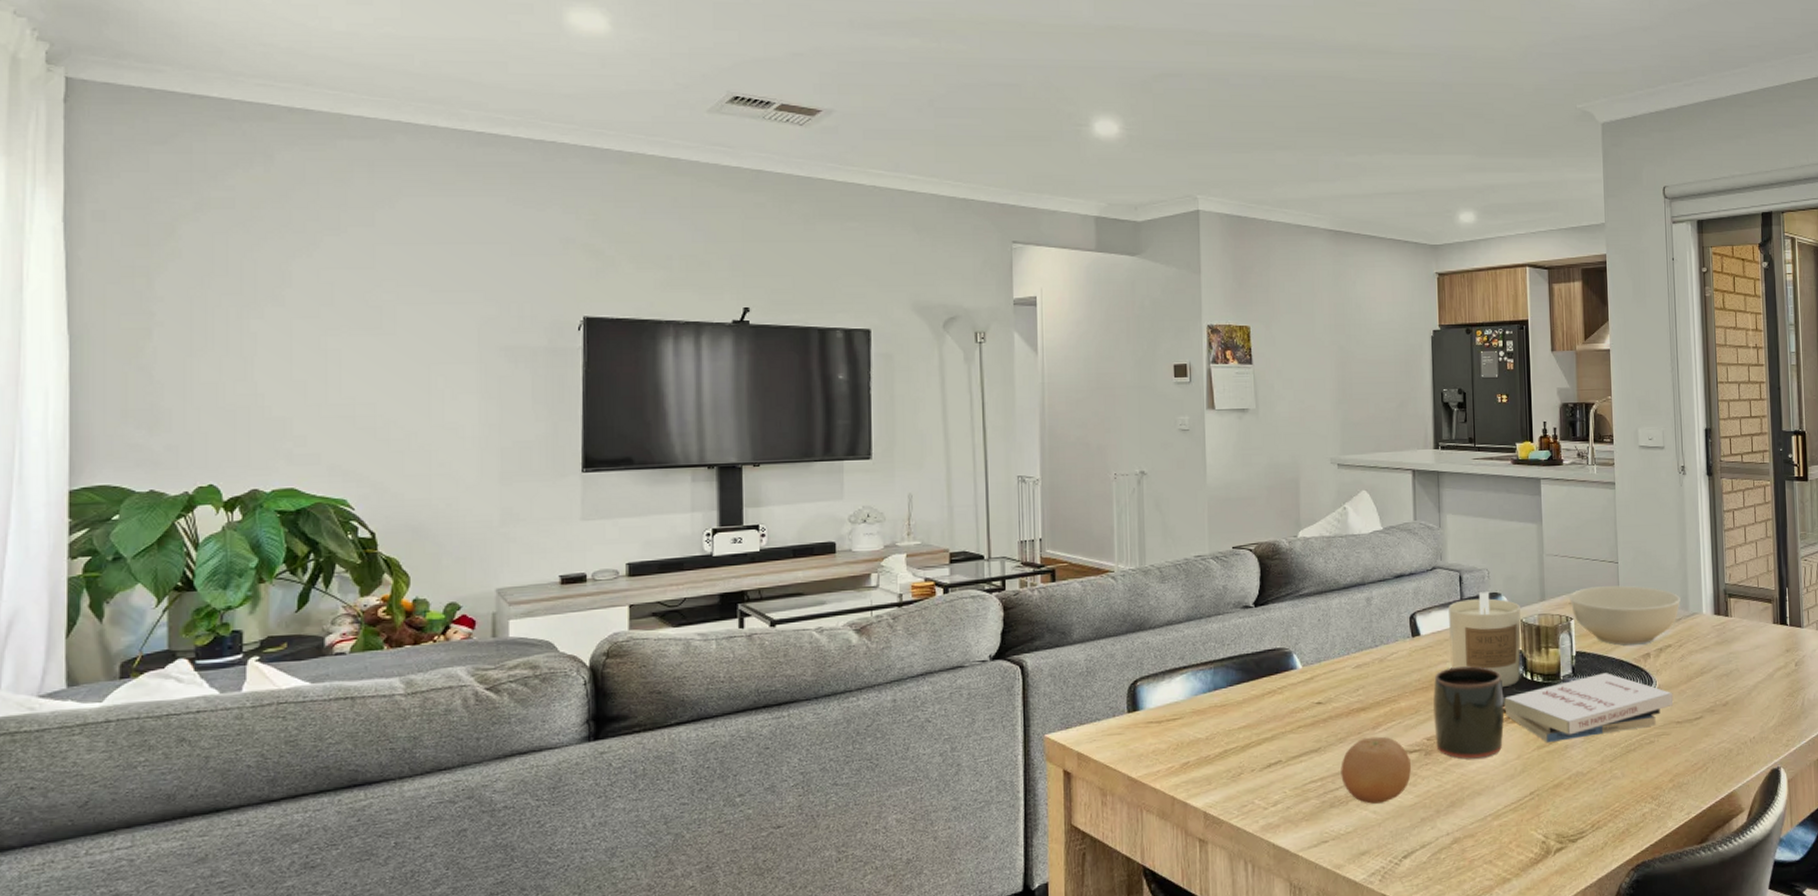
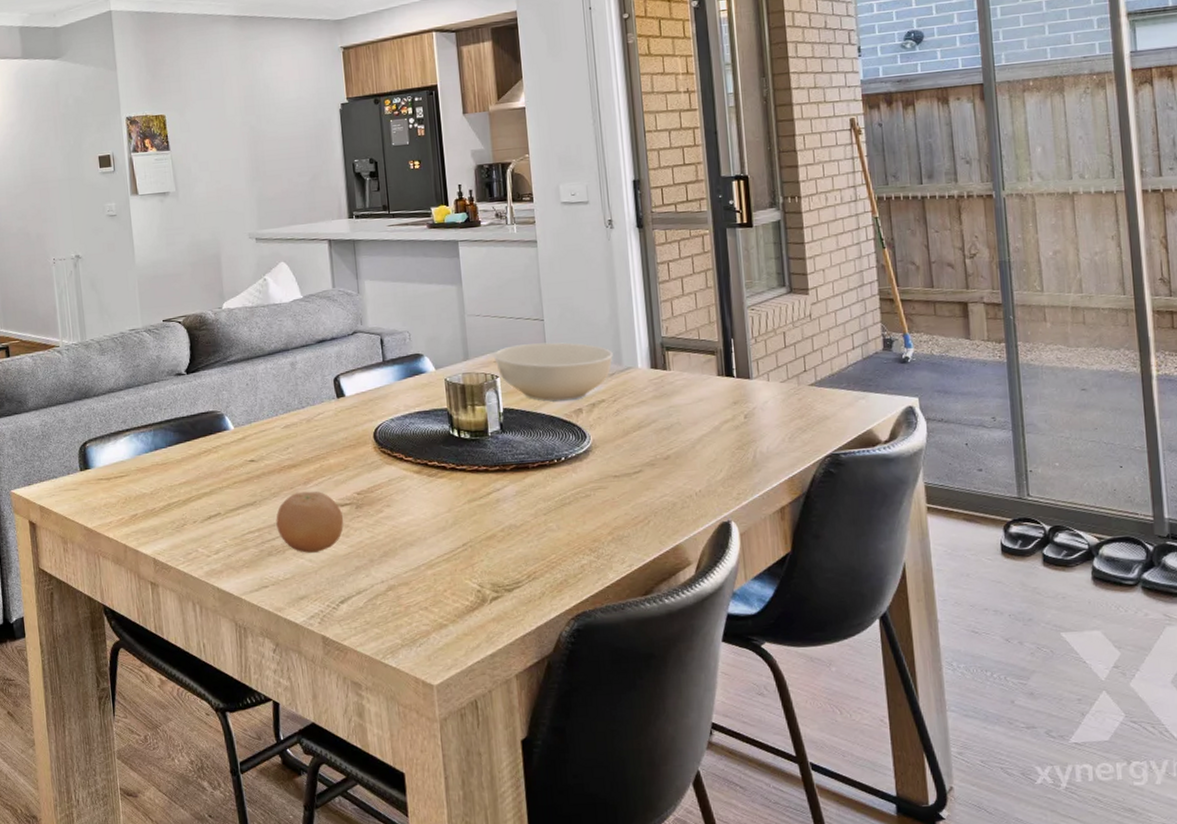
mug: present [1433,666,1505,759] -> none [360,424,433,512]
candle: present [1449,592,1521,688] -> none [371,353,447,445]
books: present [1504,673,1674,742] -> none [432,428,610,496]

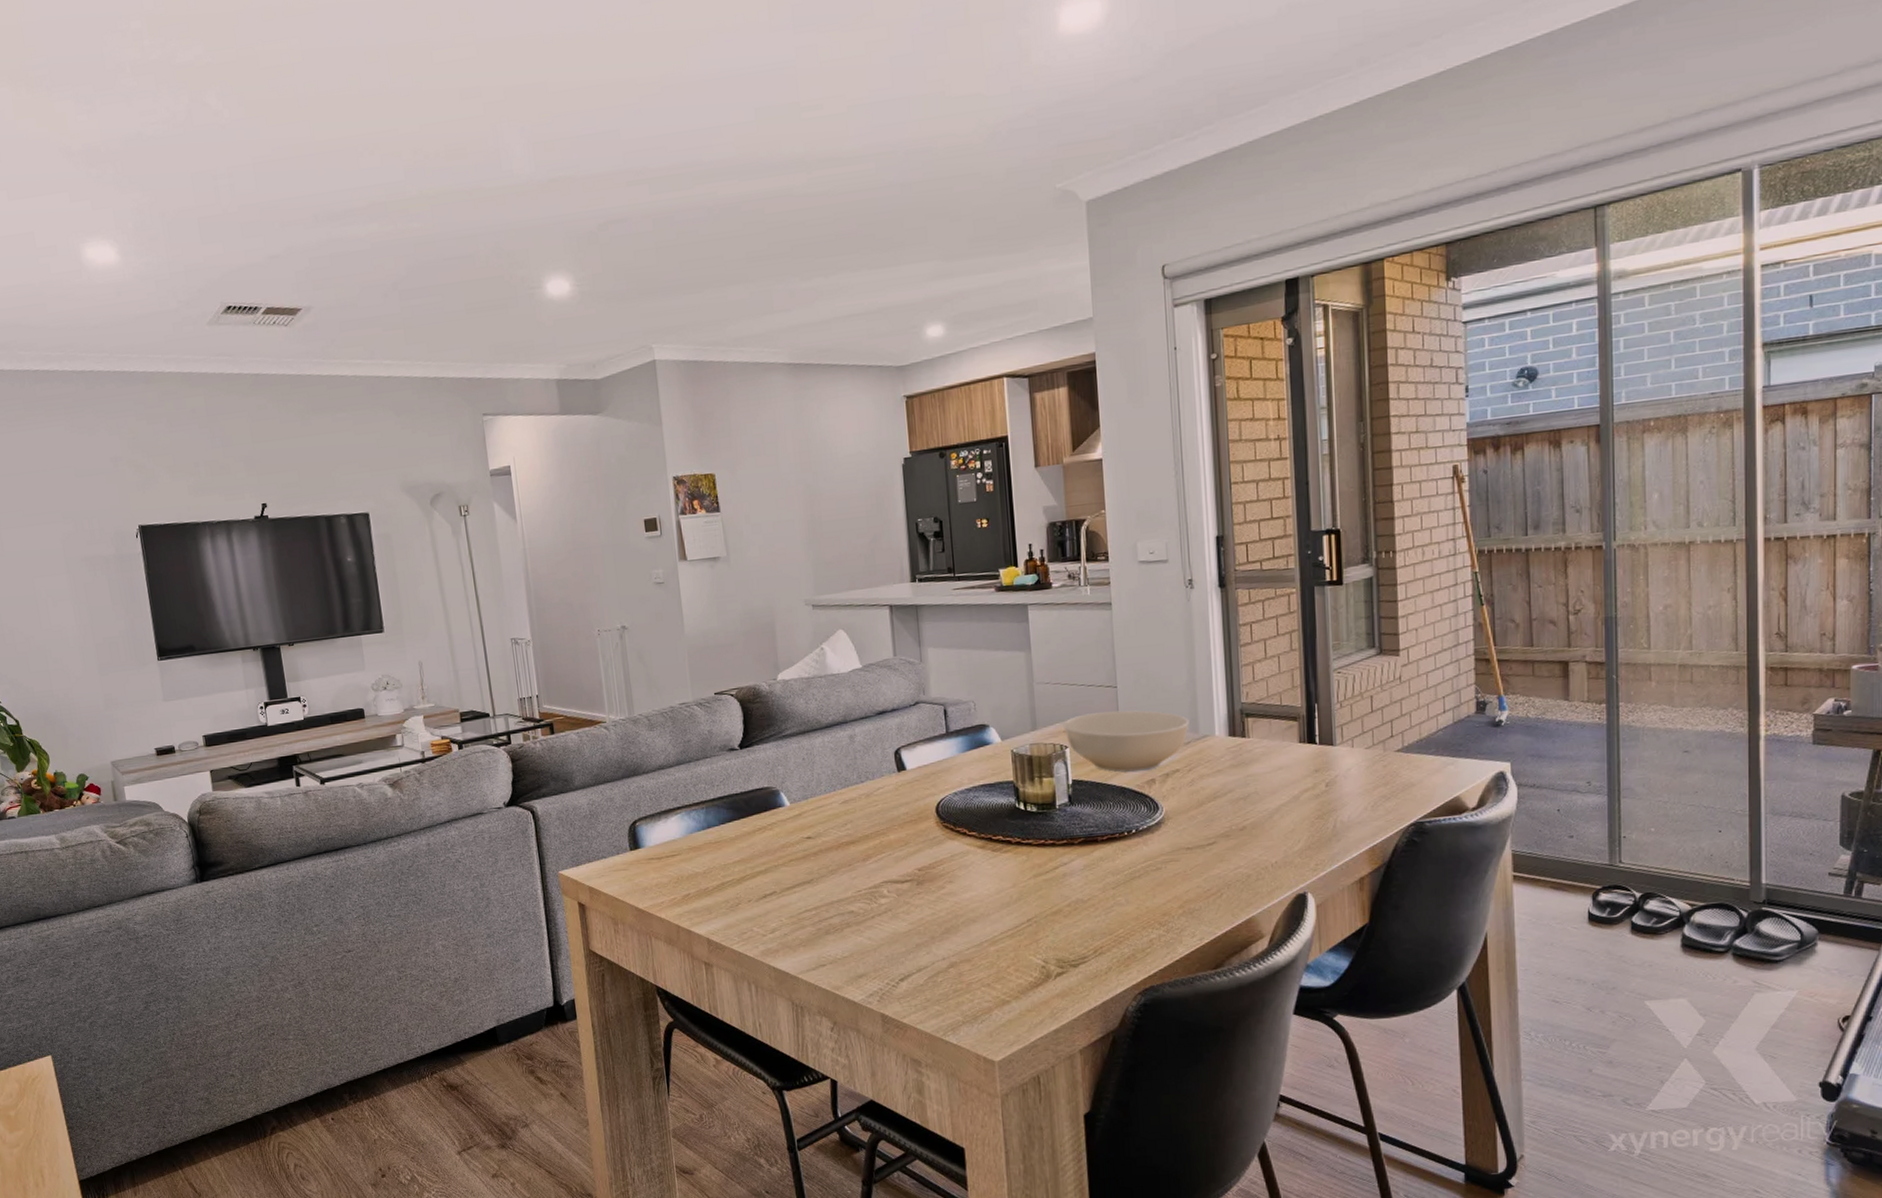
fruit: present [276,491,344,553] -> none [833,868,904,931]

